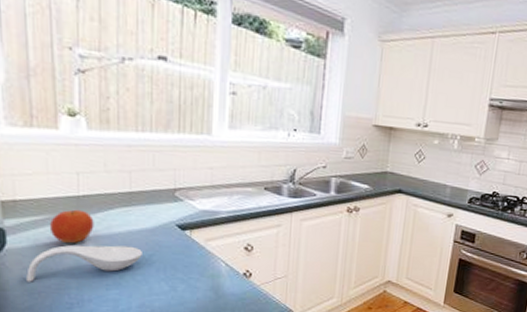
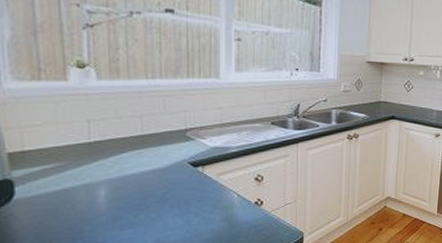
spoon rest: present [26,245,142,282] -> none [37,186,156,230]
fruit: present [49,209,94,244] -> none [59,155,107,189]

